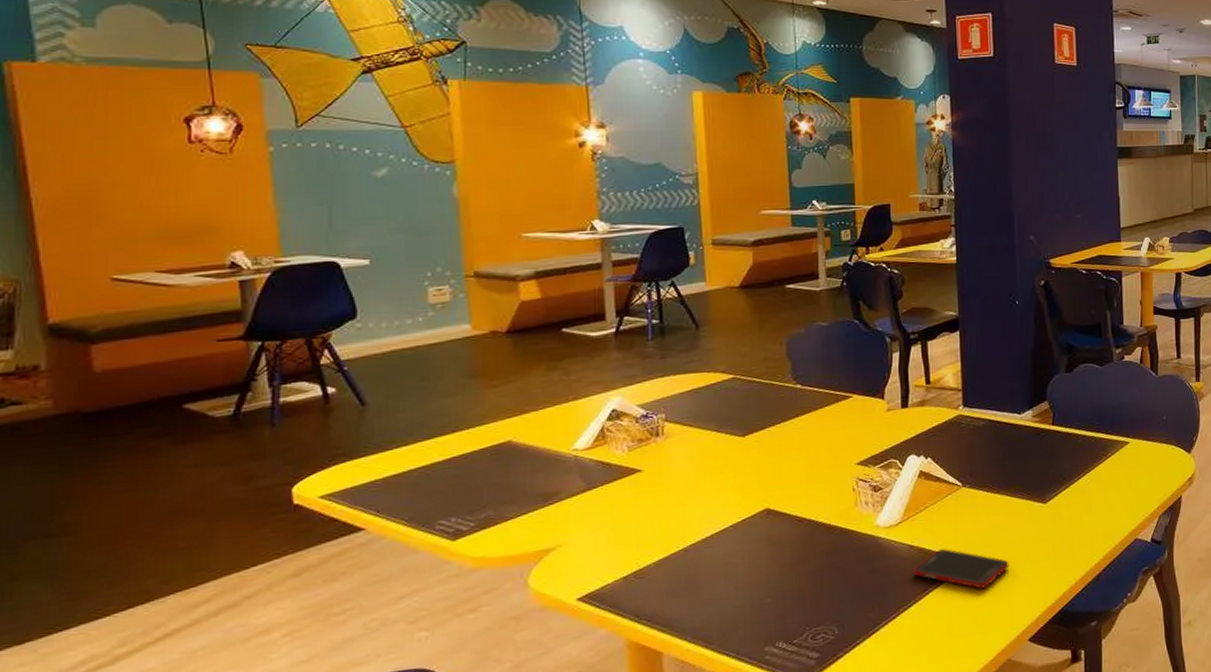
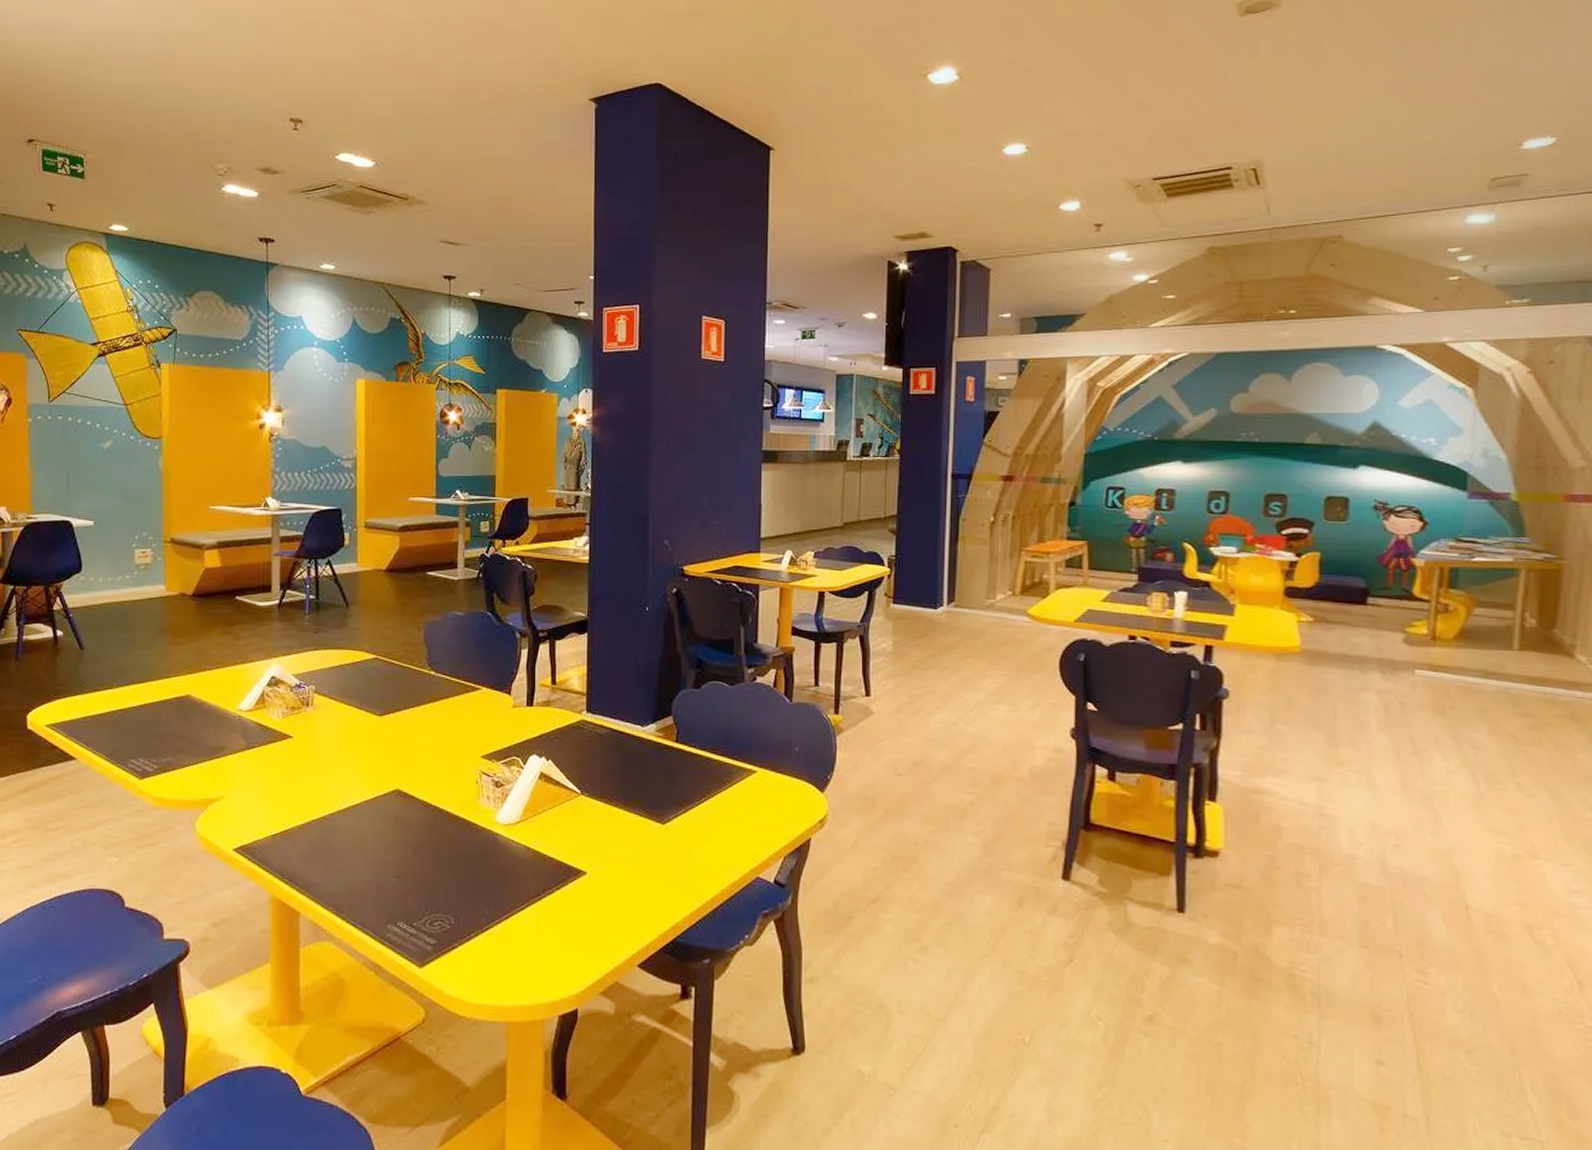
cell phone: present [914,548,1009,589] -> none [528,855,623,903]

